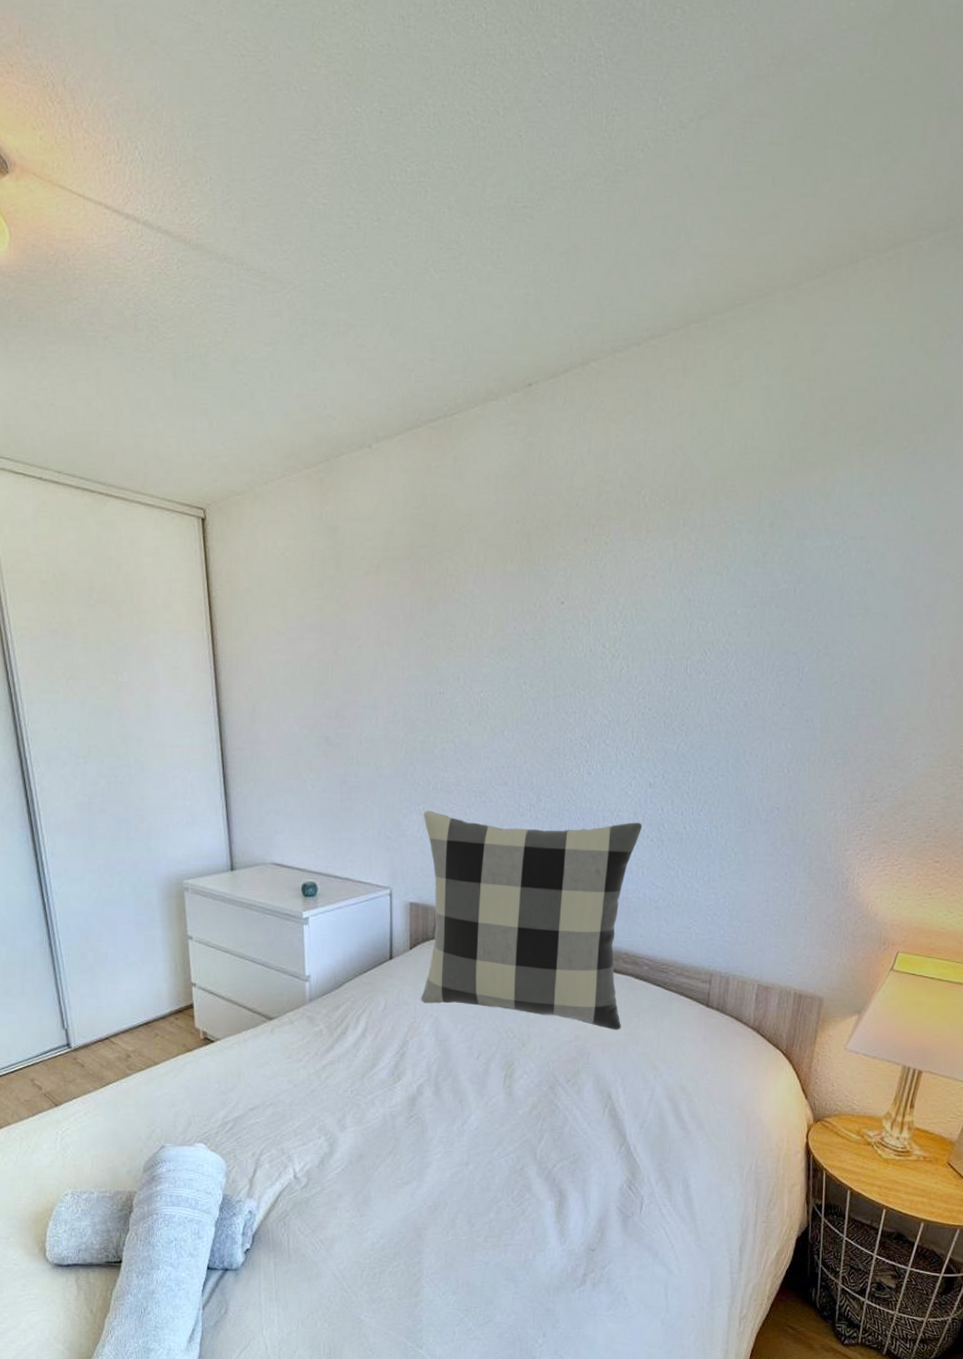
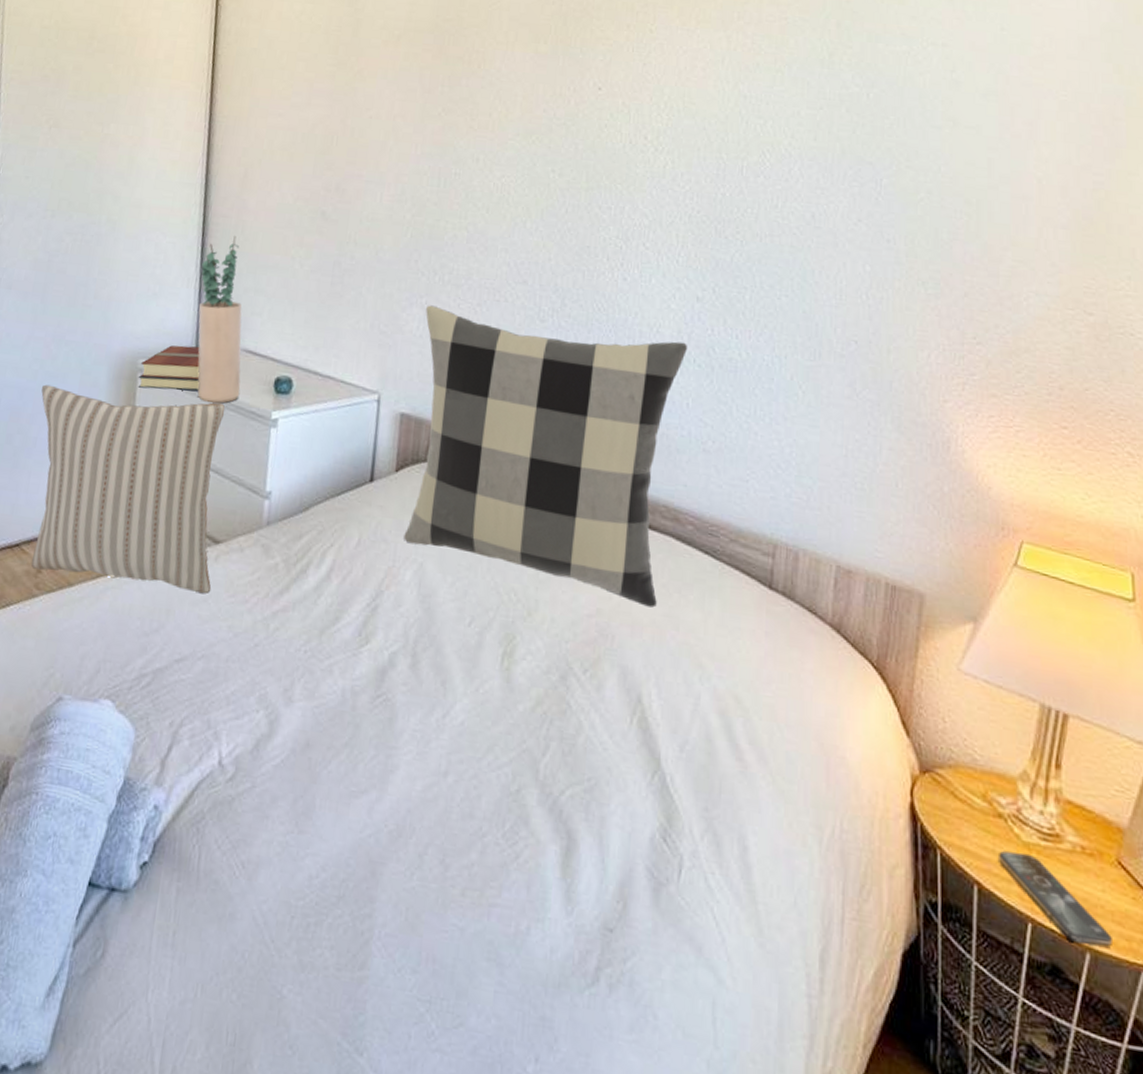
pillow: none [104,909,270,1059] -> present [30,384,226,595]
books: none [185,865,239,904] -> present [138,345,200,391]
vase: none [226,766,274,911] -> present [197,236,243,404]
mobile phone: none [866,1165,940,1218] -> present [999,851,1112,947]

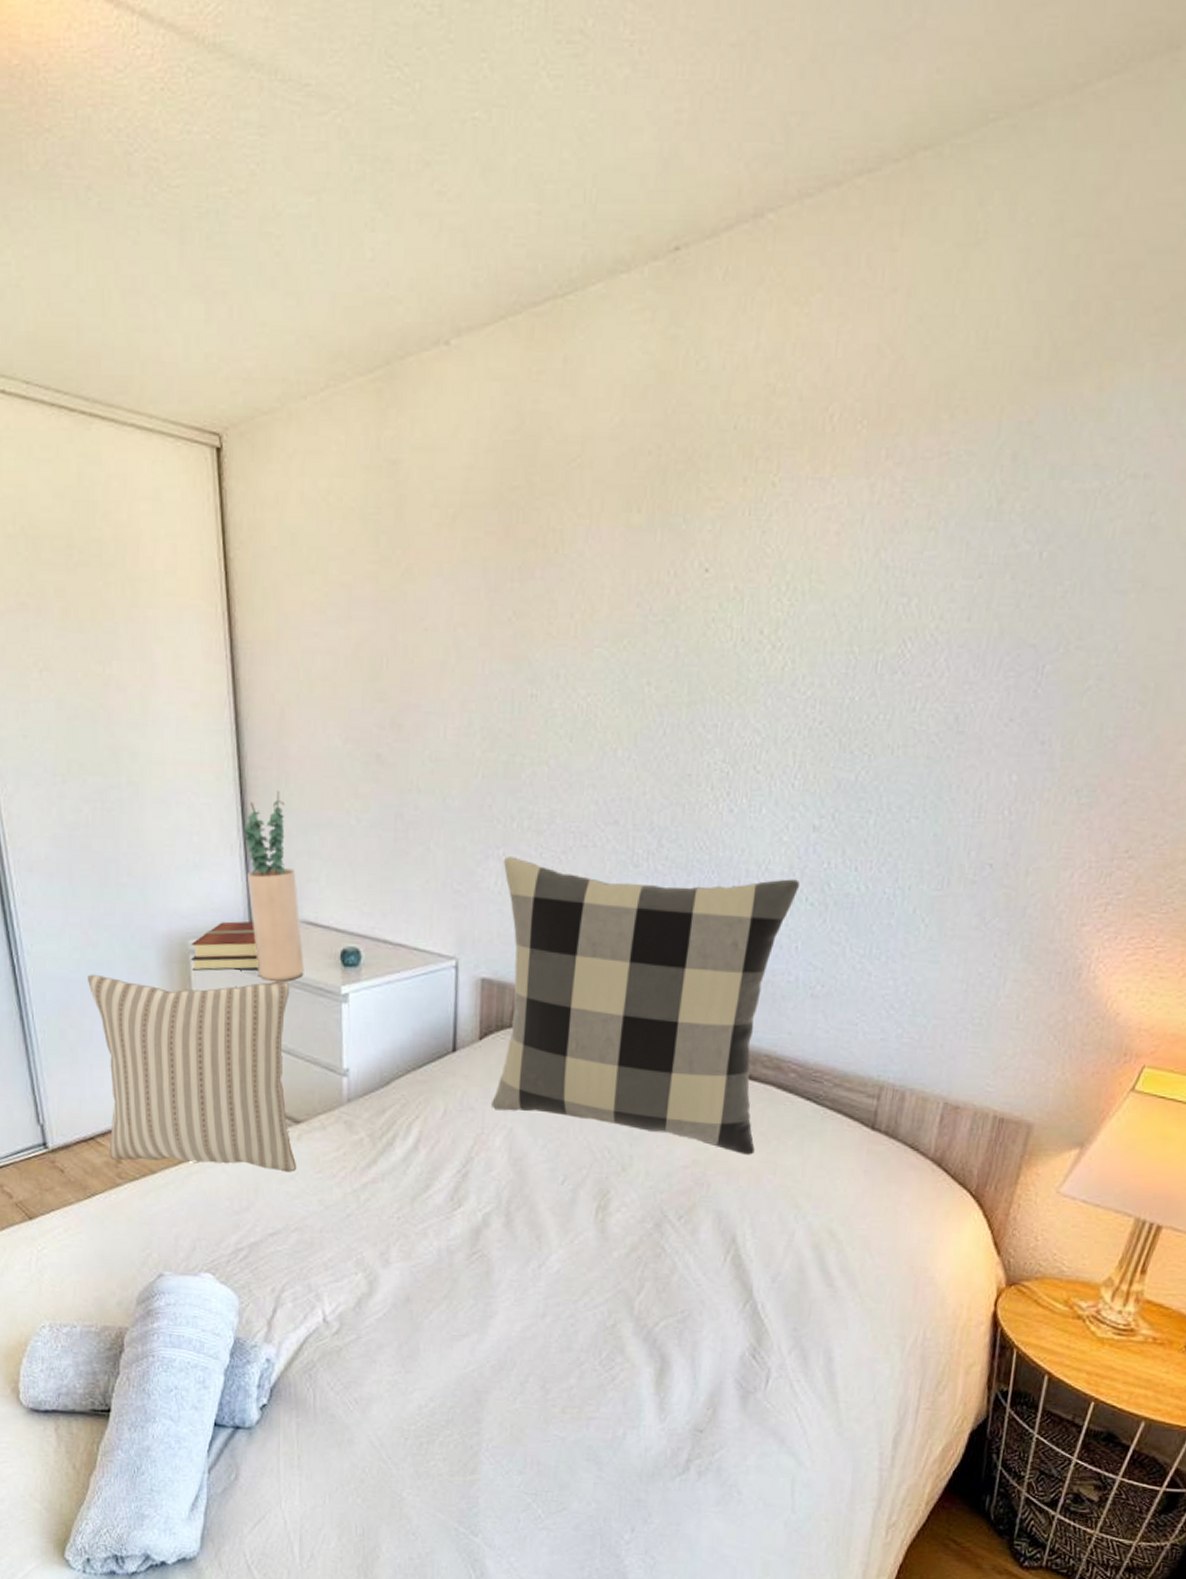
mobile phone: present [999,851,1112,947] -> none [1072,1346,1168,1416]

